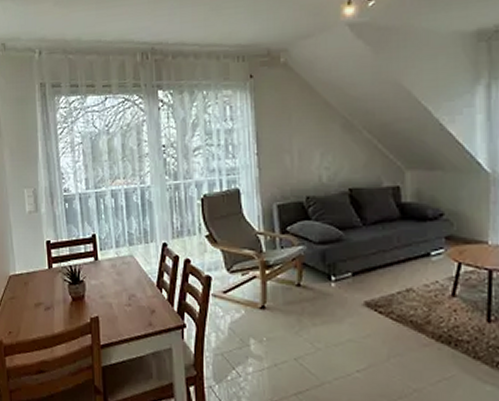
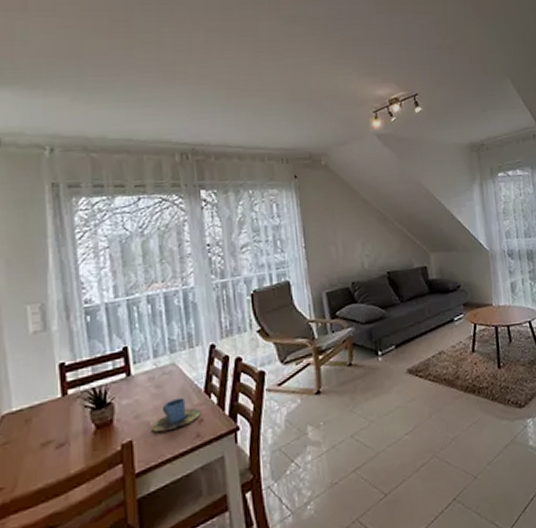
cup: none [114,287,154,314] -> present [152,397,202,432]

